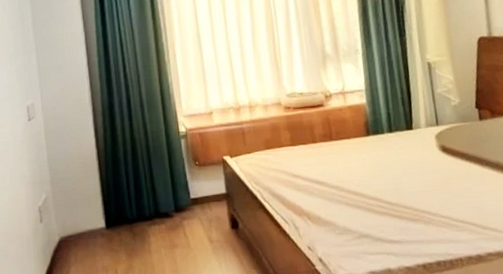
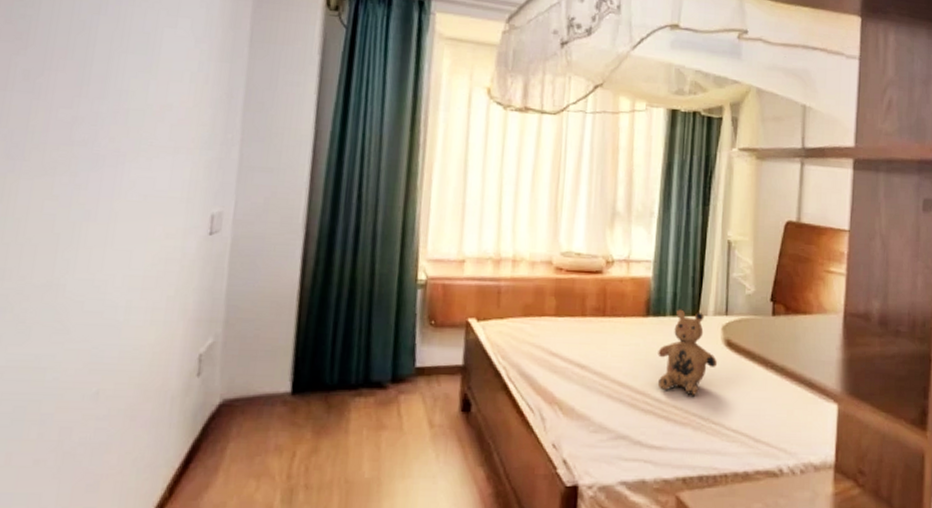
teddy bear: none [382,126,437,197] -> present [657,309,718,397]

